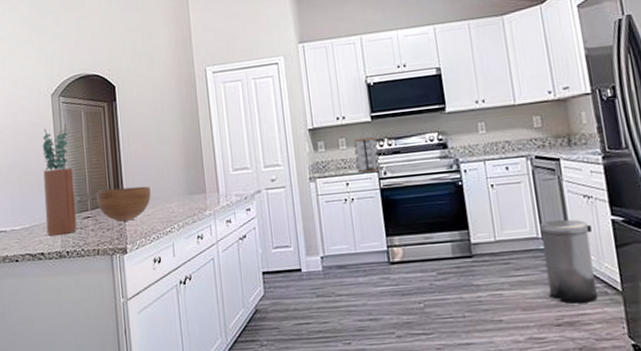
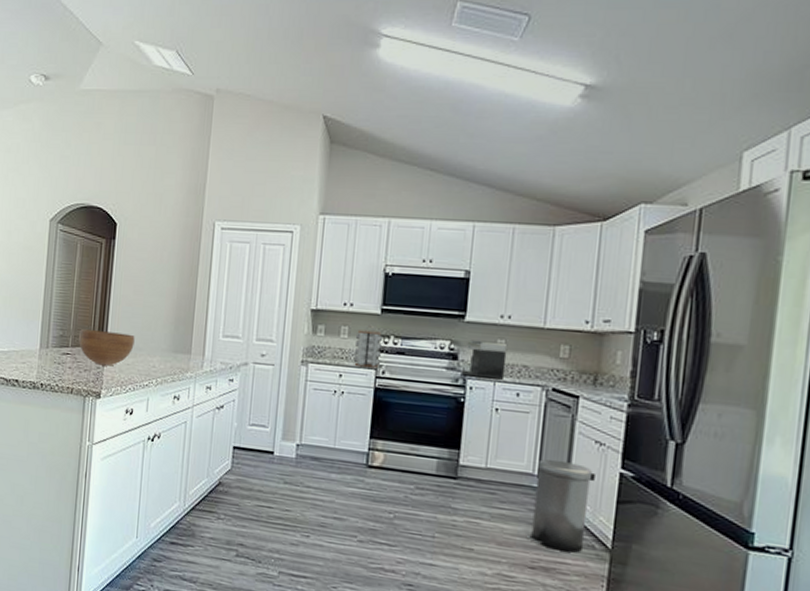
vase: present [43,123,77,236] -> none [24,253,62,367]
coffee maker: none [452,124,492,162] -> present [461,339,508,381]

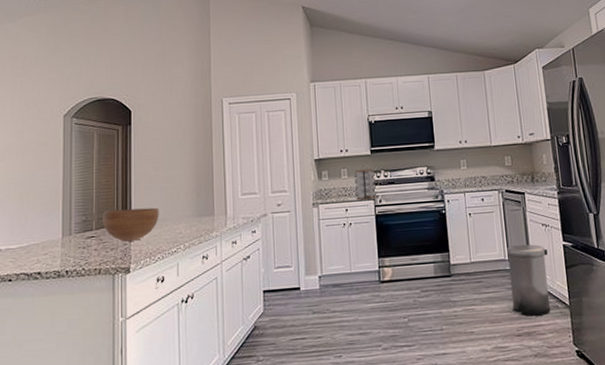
coffee maker: present [461,339,508,381] -> none [439,161,471,193]

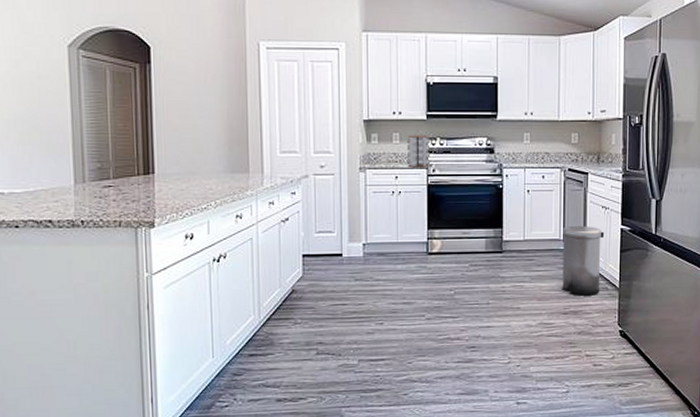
bowl: present [103,207,159,242] -> none [121,159,186,194]

